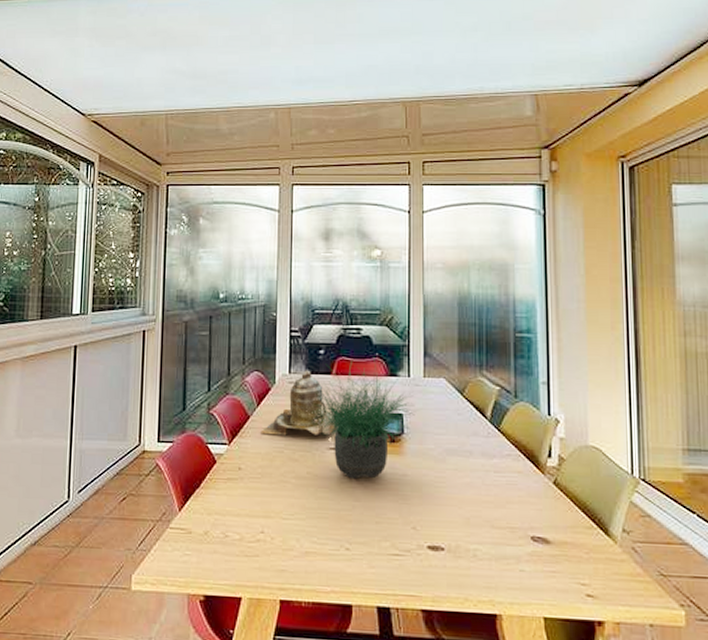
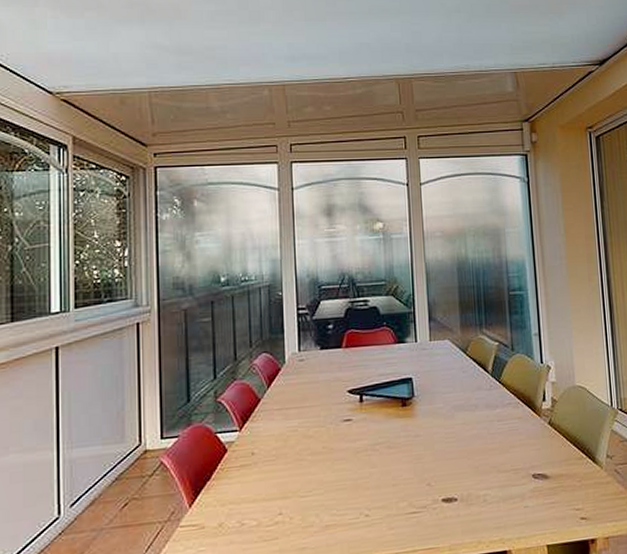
teapot: present [260,370,336,436] -> none [273,346,349,415]
potted plant: present [310,358,415,480] -> none [322,327,424,448]

